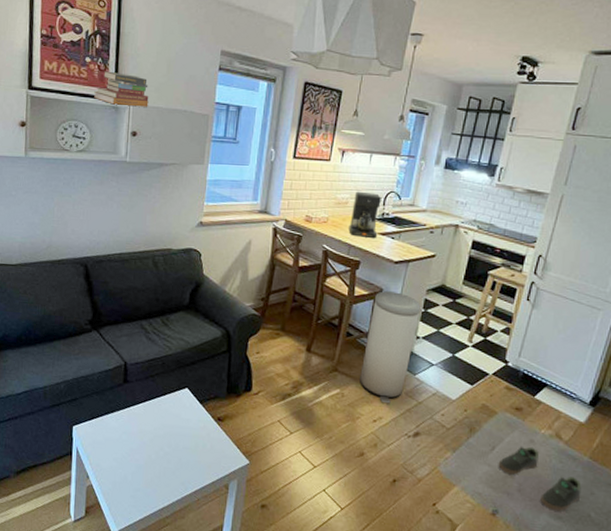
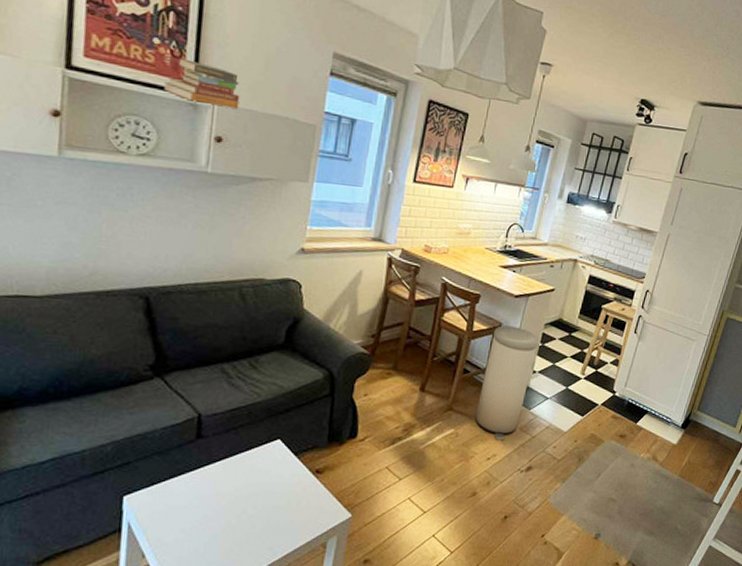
coffee maker: present [348,191,381,239] -> none [470,221,504,272]
shoe: present [498,445,582,512] -> none [602,470,672,528]

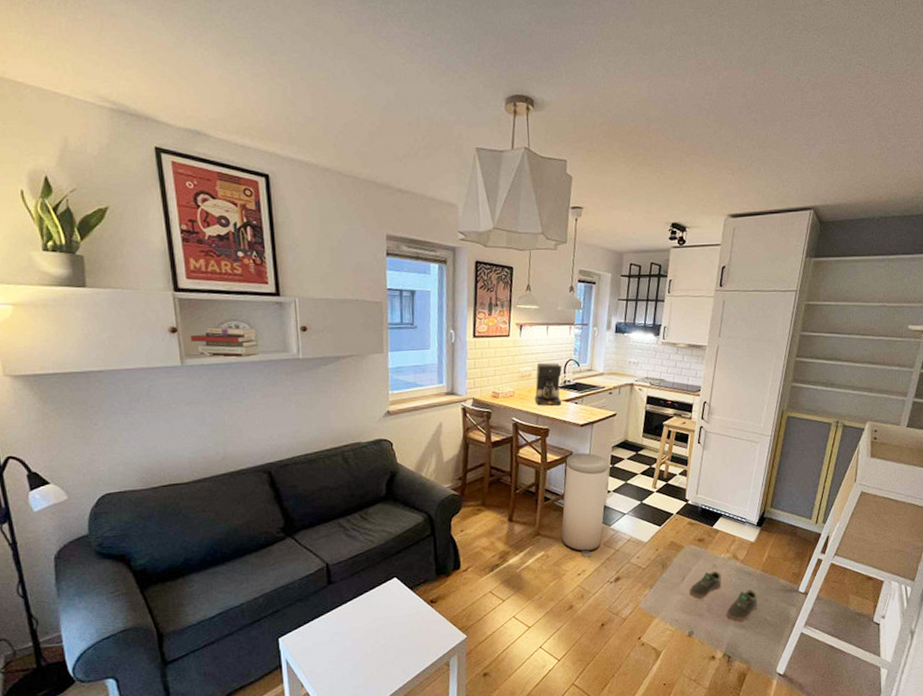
books: none [76,117,160,160] -> present [190,326,259,357]
books: present [164,58,240,109] -> none [253,265,316,301]
coffee maker: none [470,221,504,272] -> present [534,362,562,406]
shoe: none [602,470,672,528] -> present [689,570,758,622]

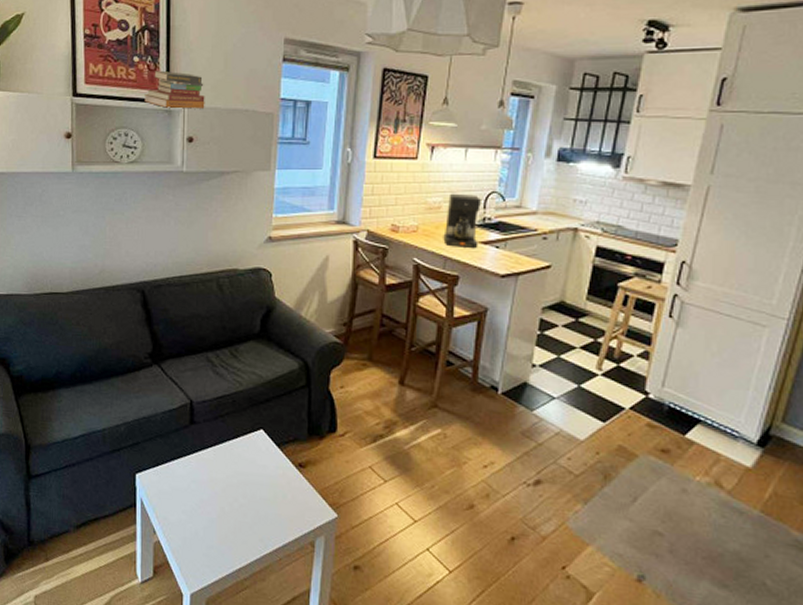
books: present [190,326,259,357] -> none [83,134,145,167]
books: none [253,265,316,301] -> present [144,70,205,109]
pedal bin: present [561,453,609,557] -> none [465,311,536,446]
shoe: present [689,570,758,622] -> none [642,496,752,579]

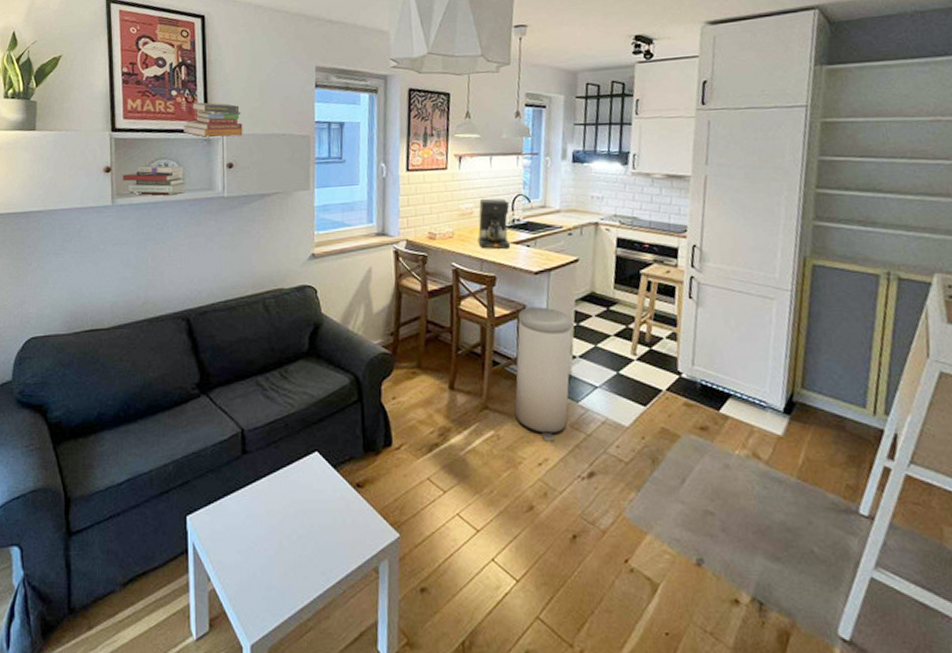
books: none [83,134,145,167] -> present [122,165,185,196]
pedal bin: none [465,311,536,446] -> present [514,307,572,441]

